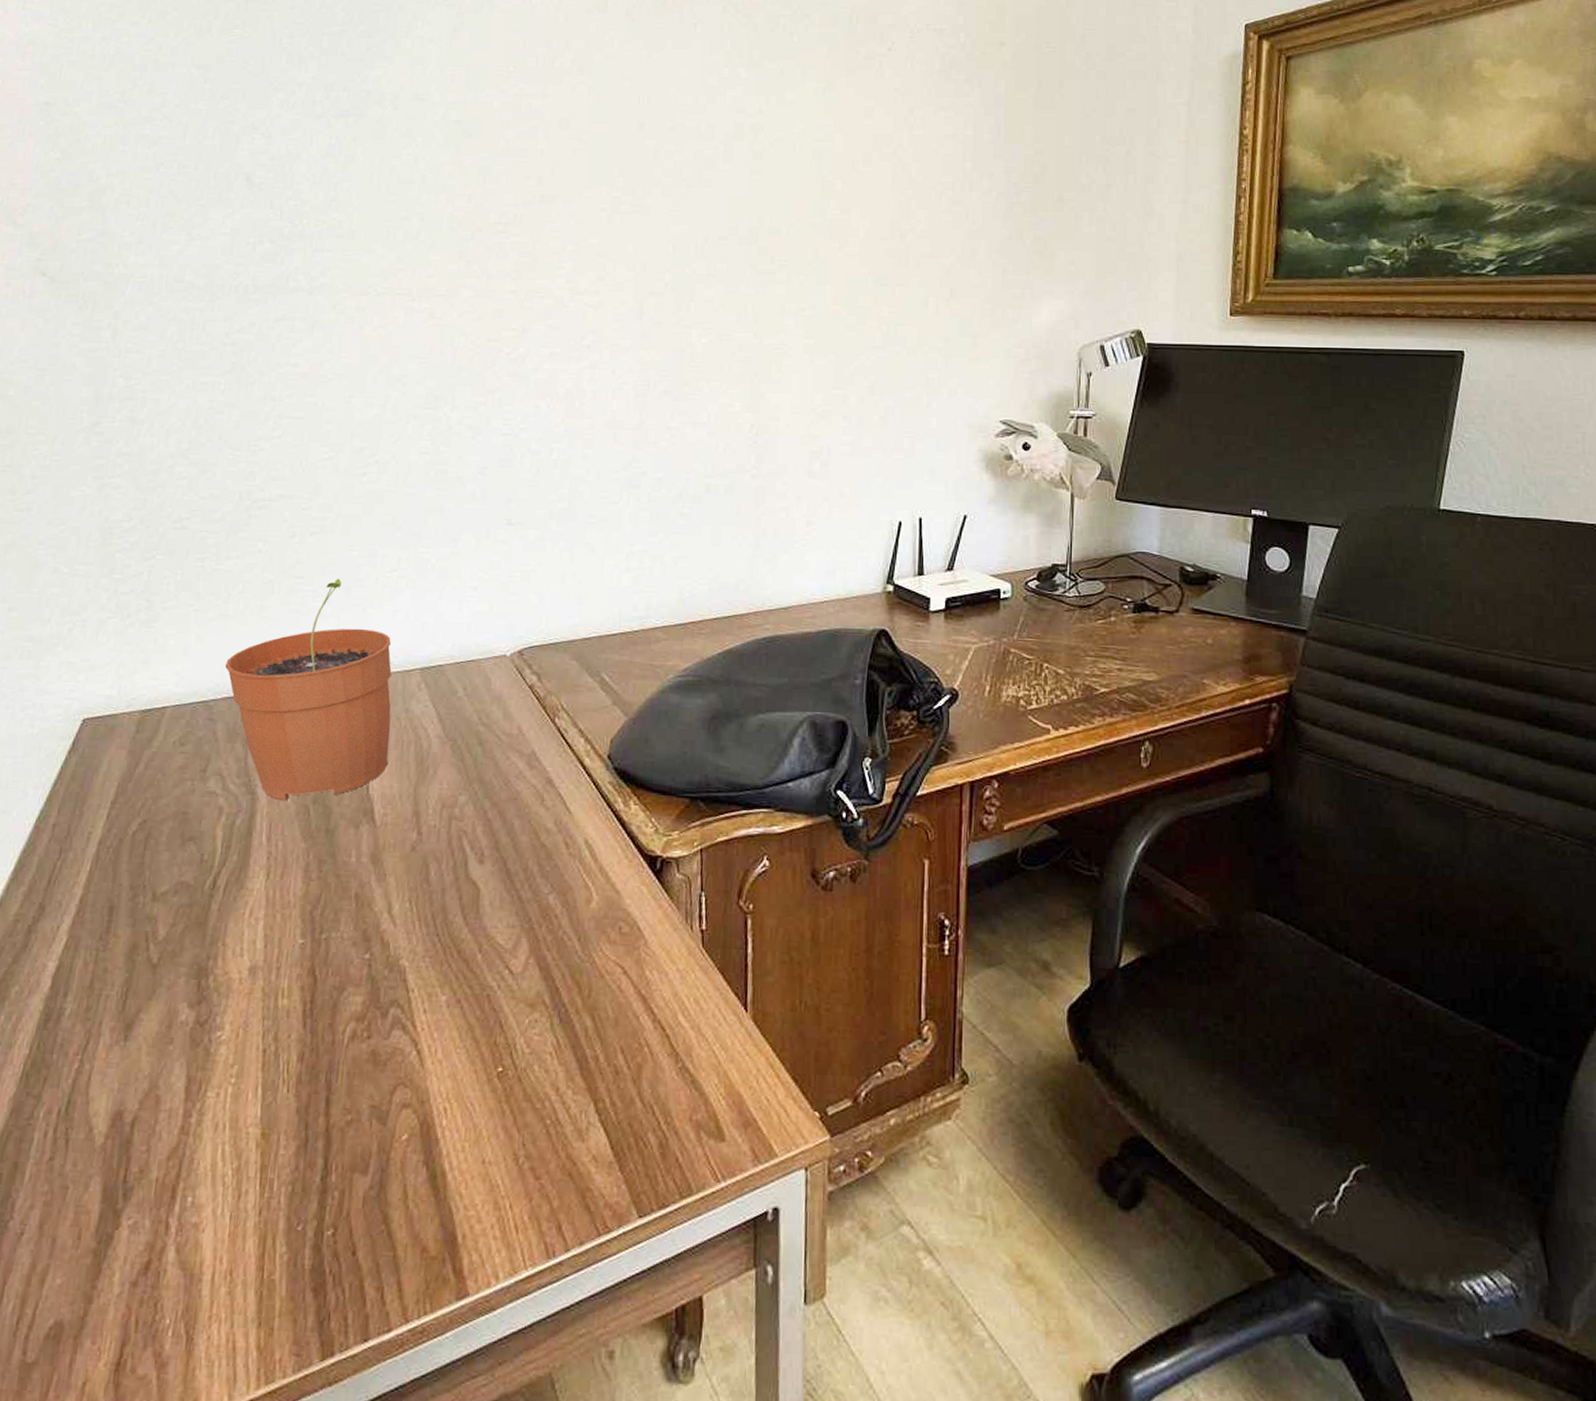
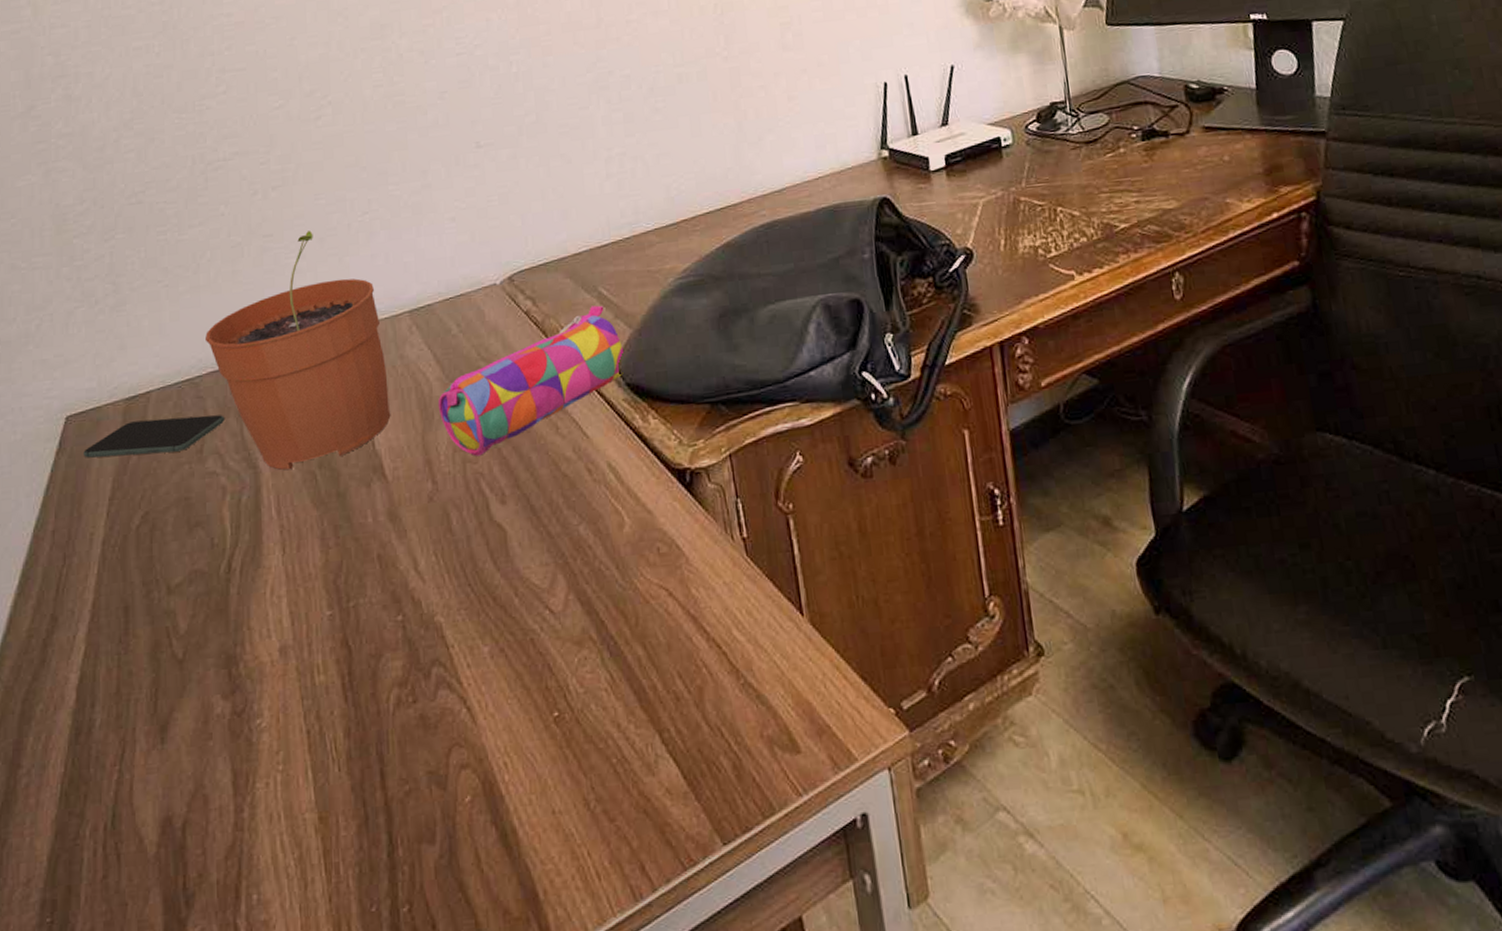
smartphone: none [94,733,232,768] -> present [83,415,224,458]
pencil case: none [433,690,617,815] -> present [437,305,624,457]

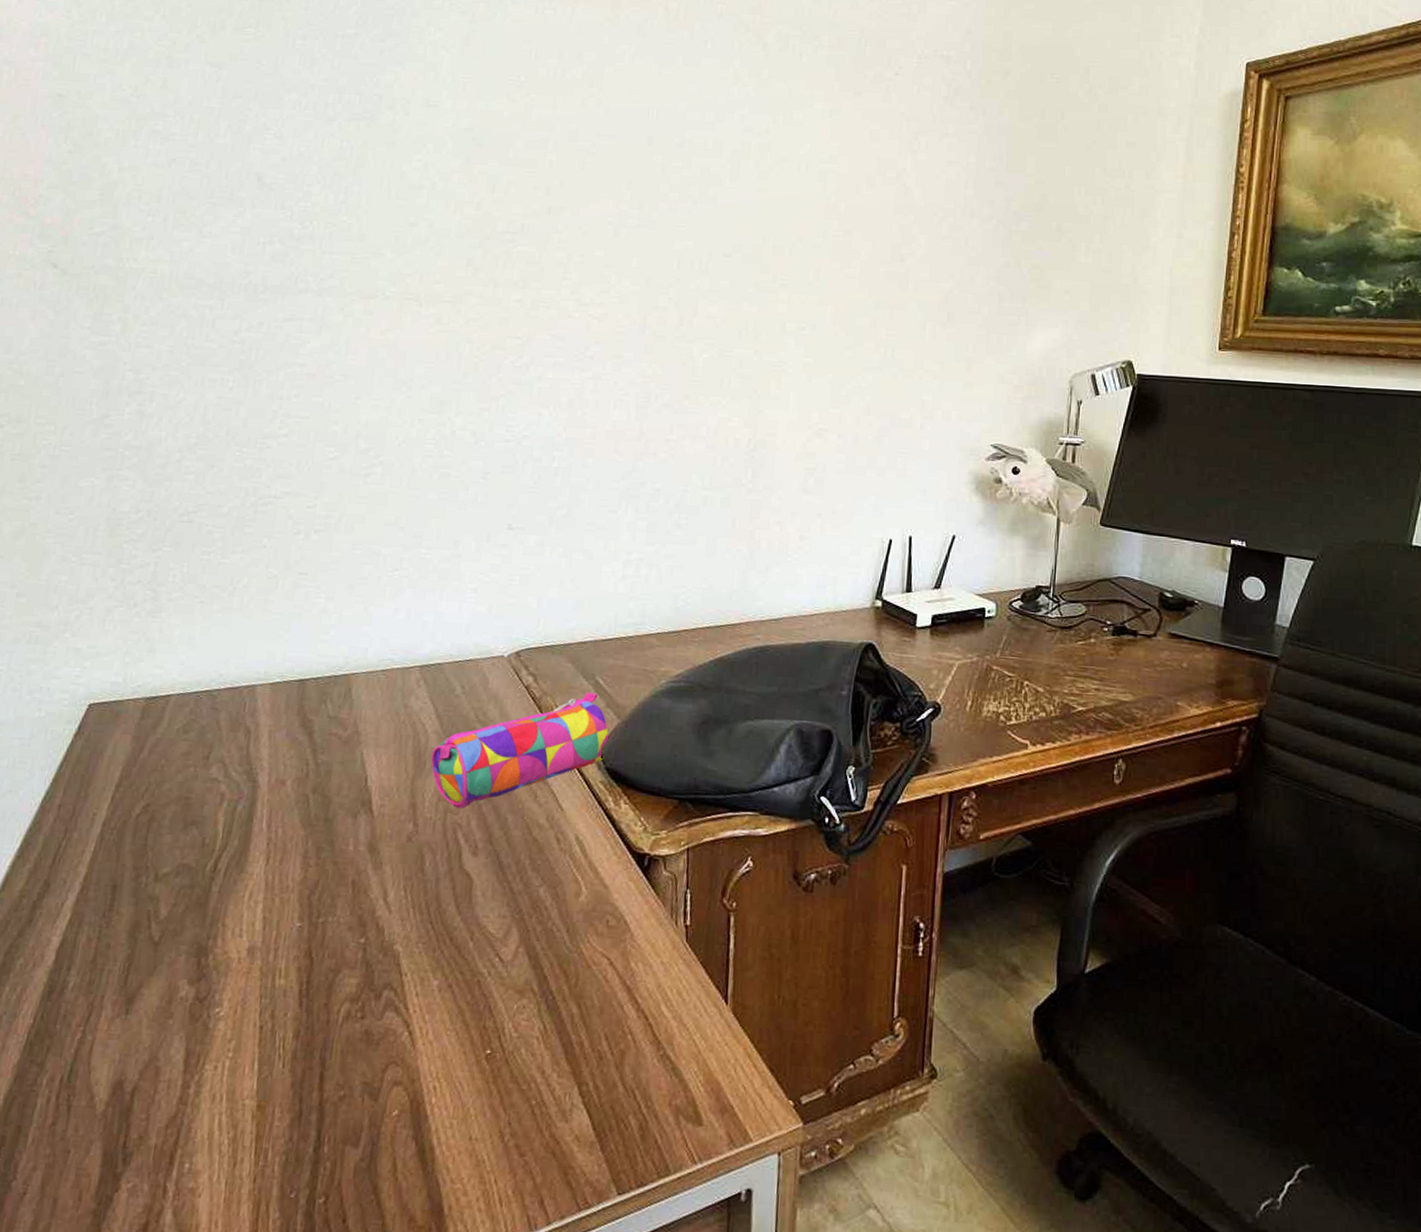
smartphone: present [83,415,224,458] -> none [99,719,234,754]
plant pot: present [206,231,391,470] -> none [229,576,393,790]

